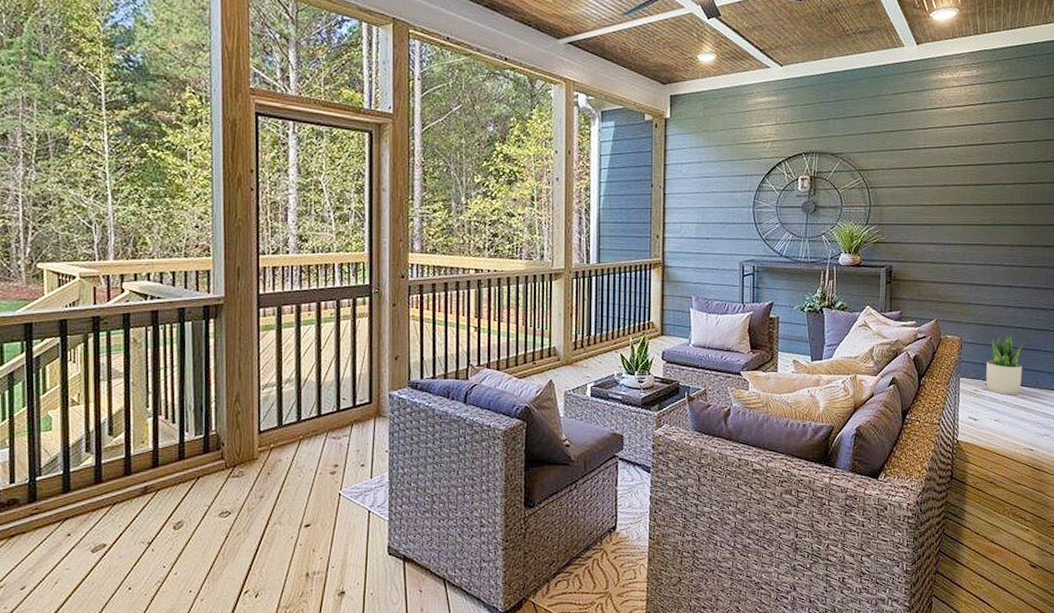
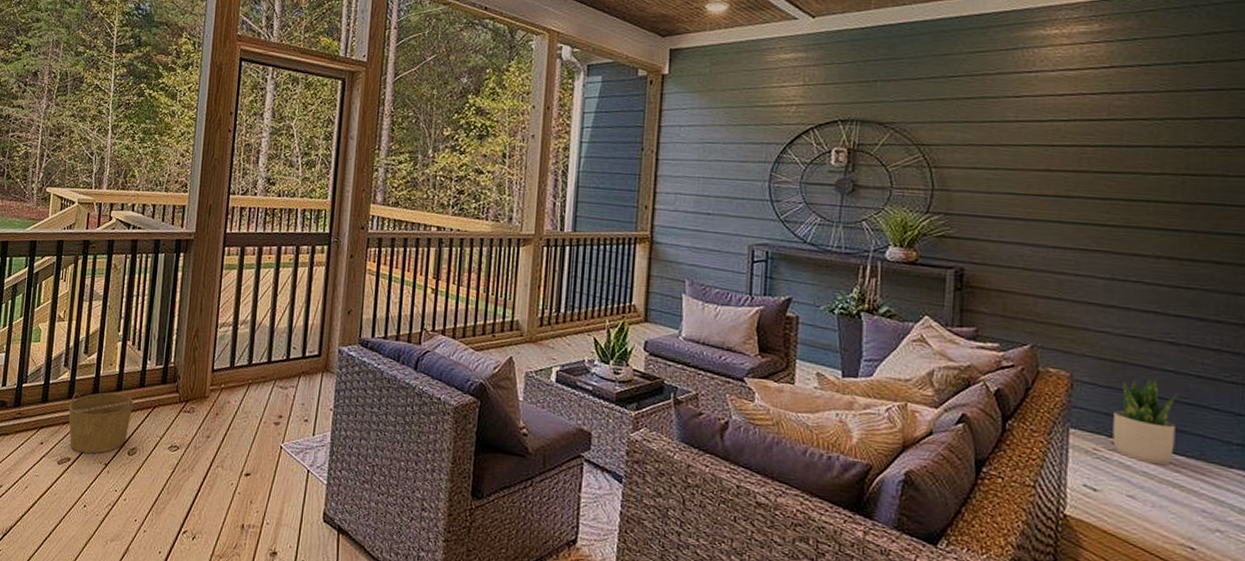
basket: none [96,470,174,537] -> present [68,392,134,454]

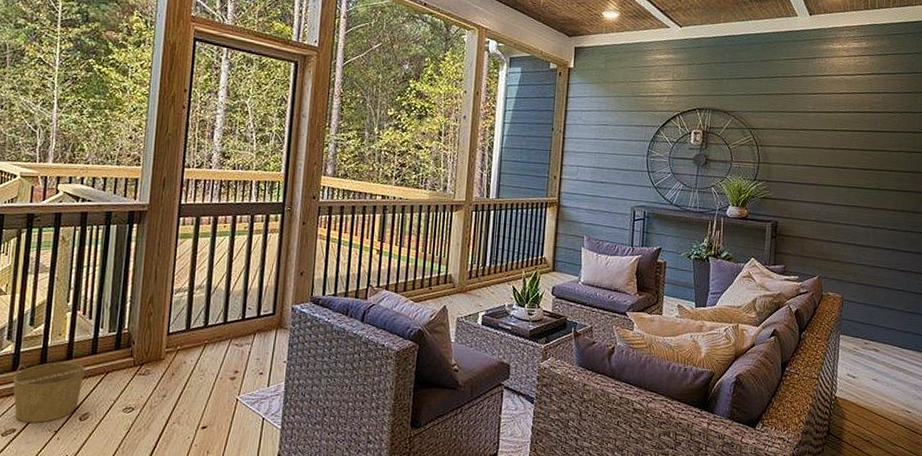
planter: present [1112,379,1179,466] -> none [865,296,904,357]

